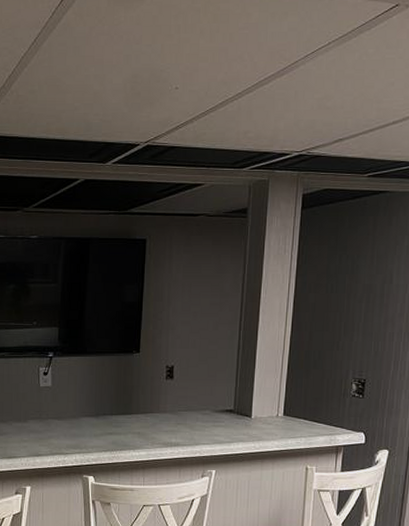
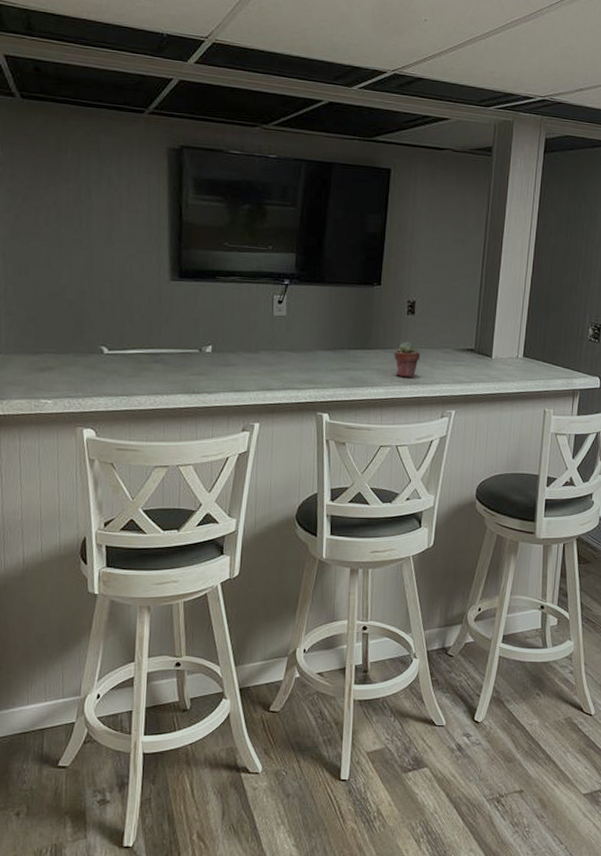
potted succulent: none [154,405,180,440] -> present [394,342,421,378]

